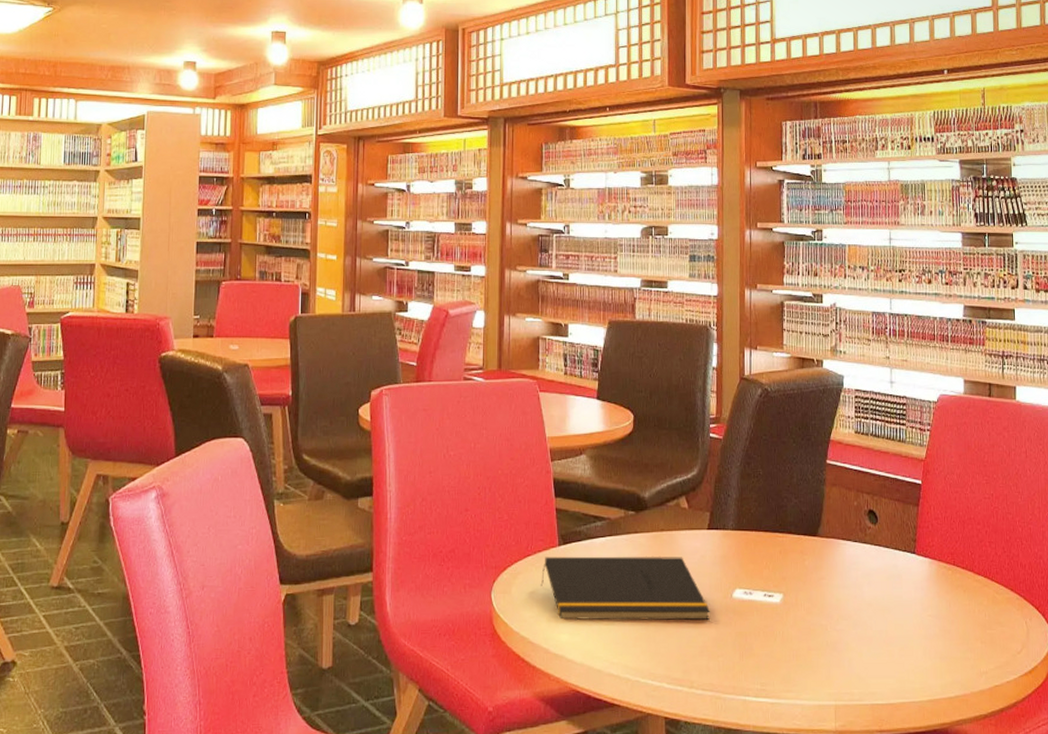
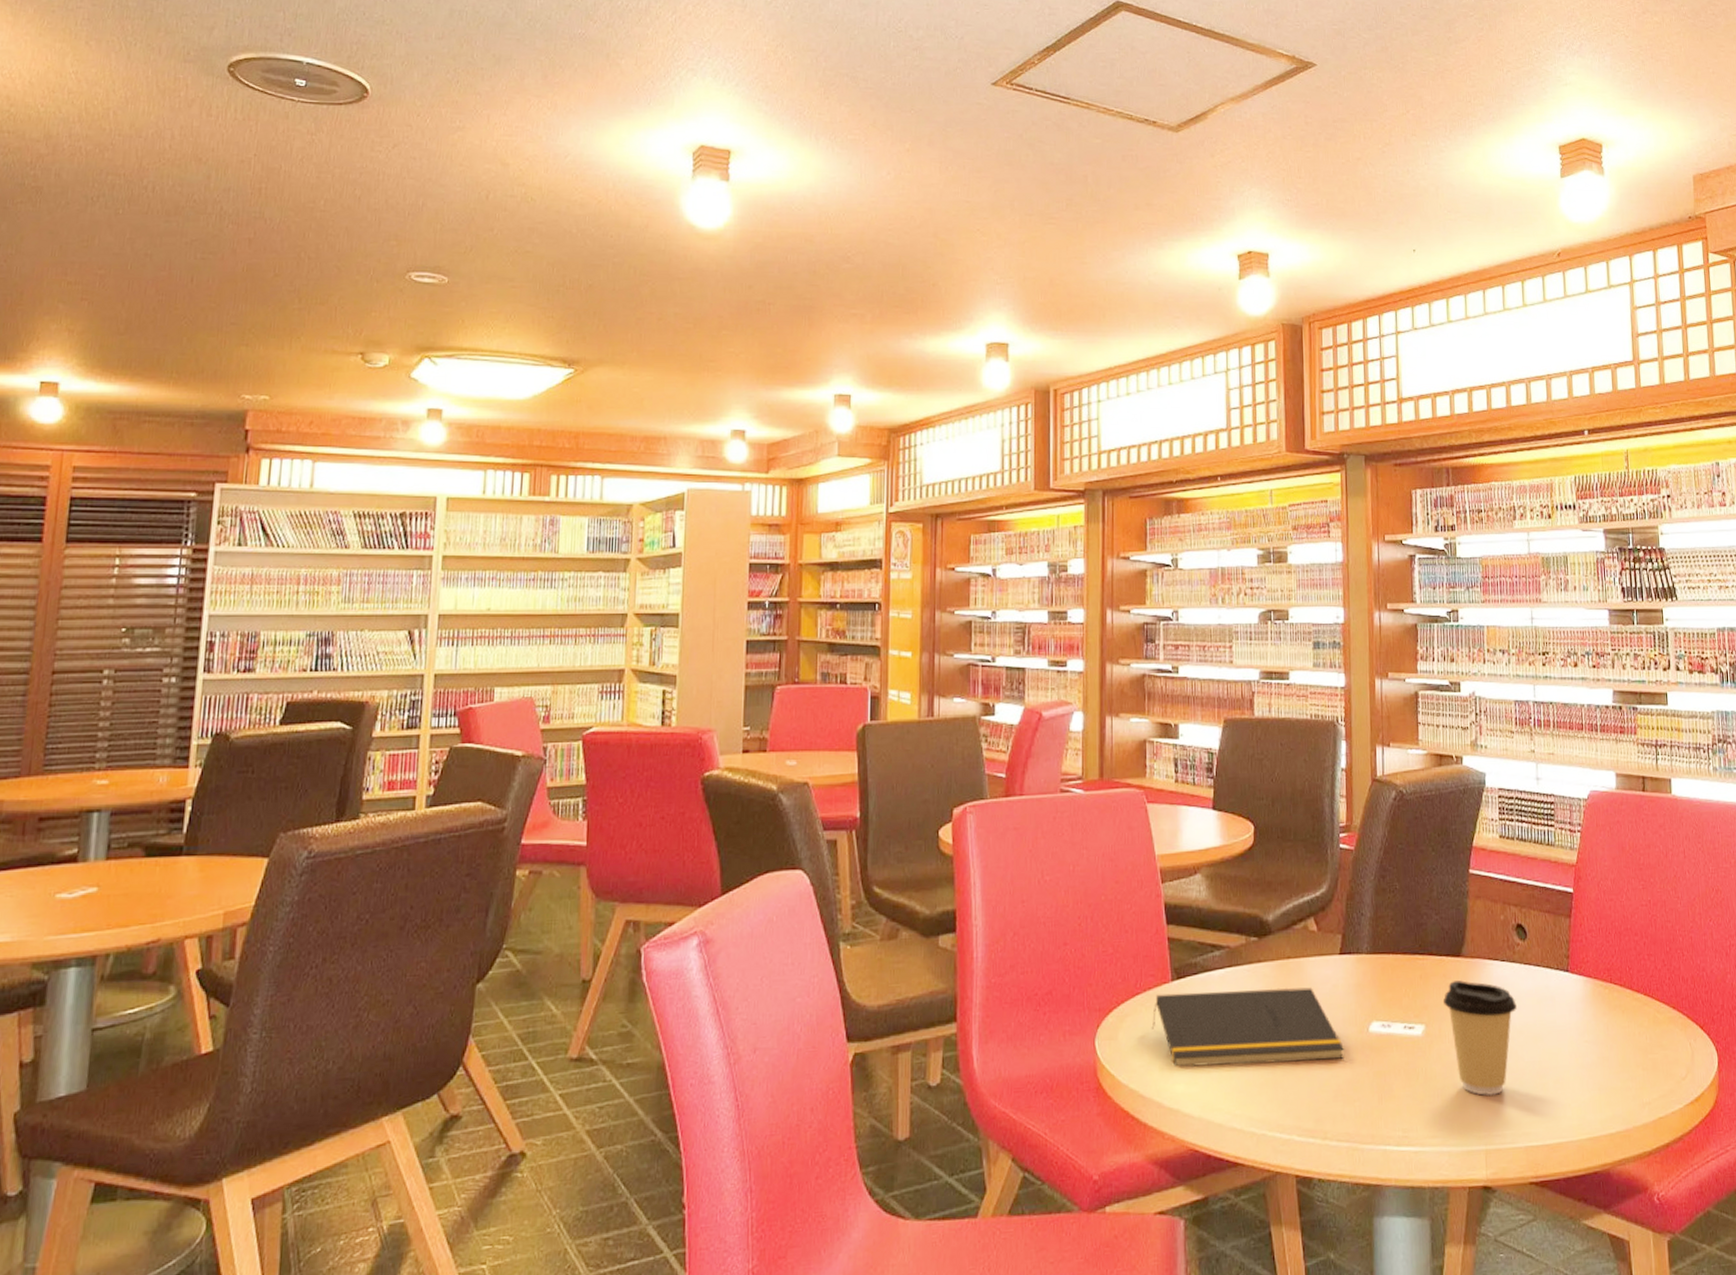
coffee cup: none [799,557,867,659] -> present [1442,980,1517,1096]

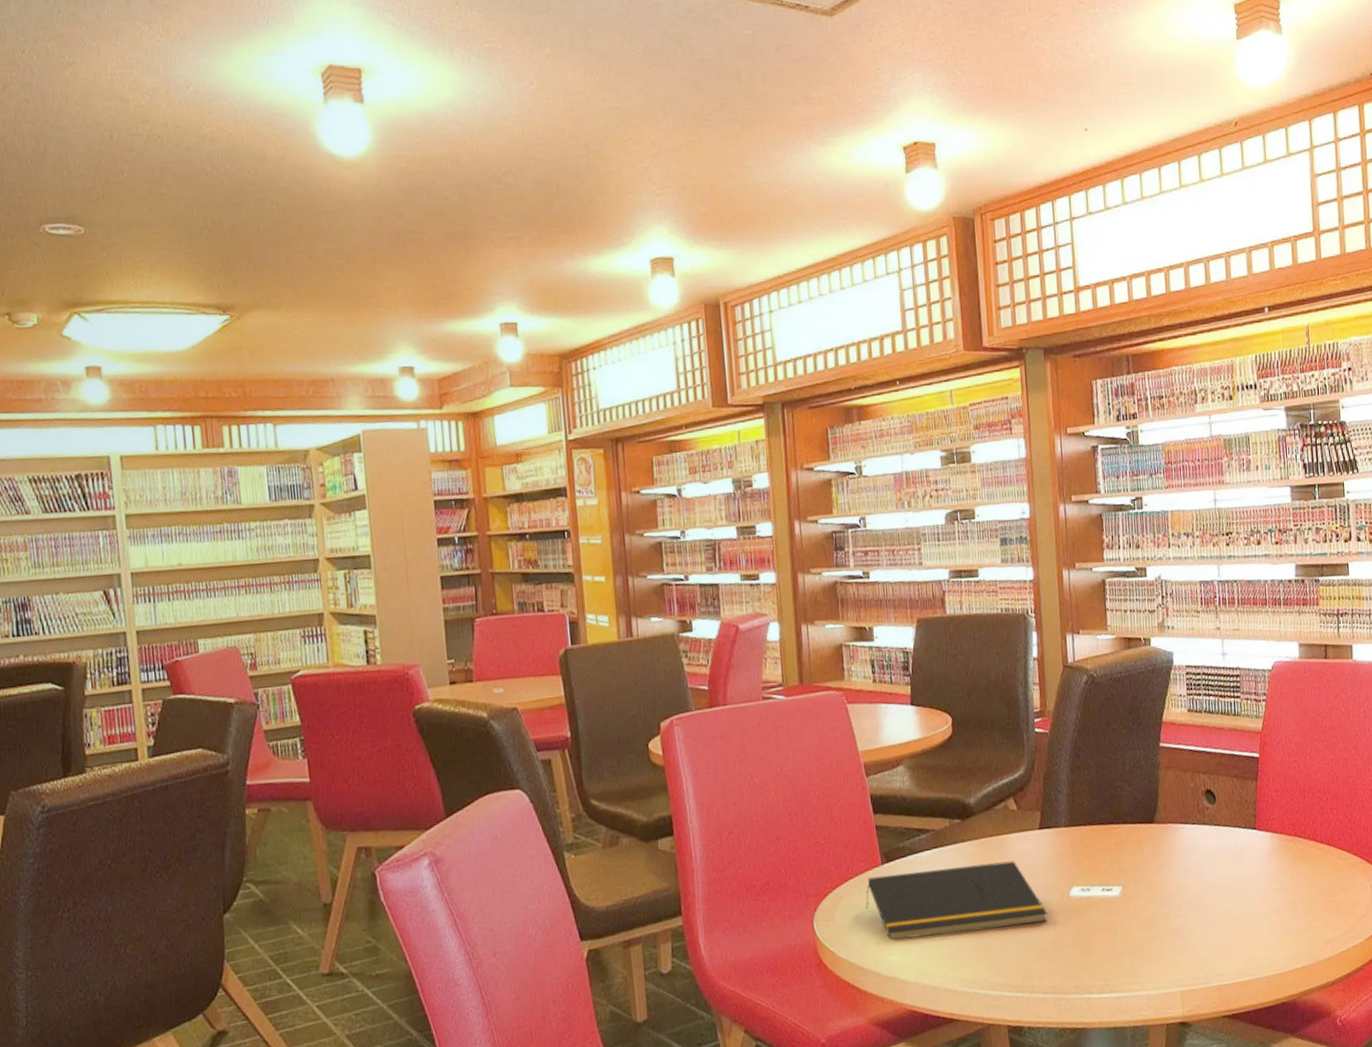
coffee cup: present [1442,980,1517,1096] -> none [1138,844,1208,945]

